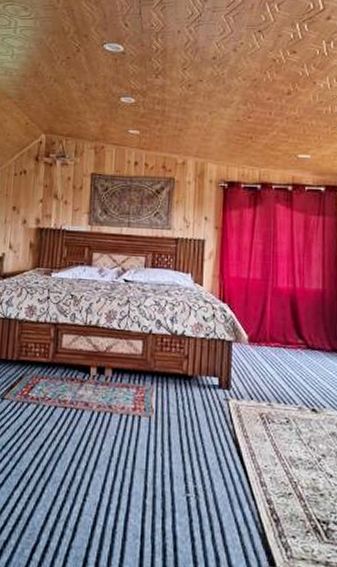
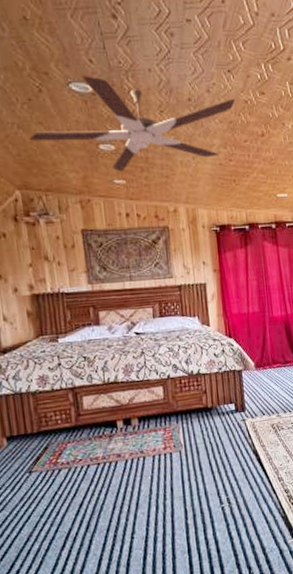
ceiling fan: none [62,37,263,123] -> present [29,76,236,172]

